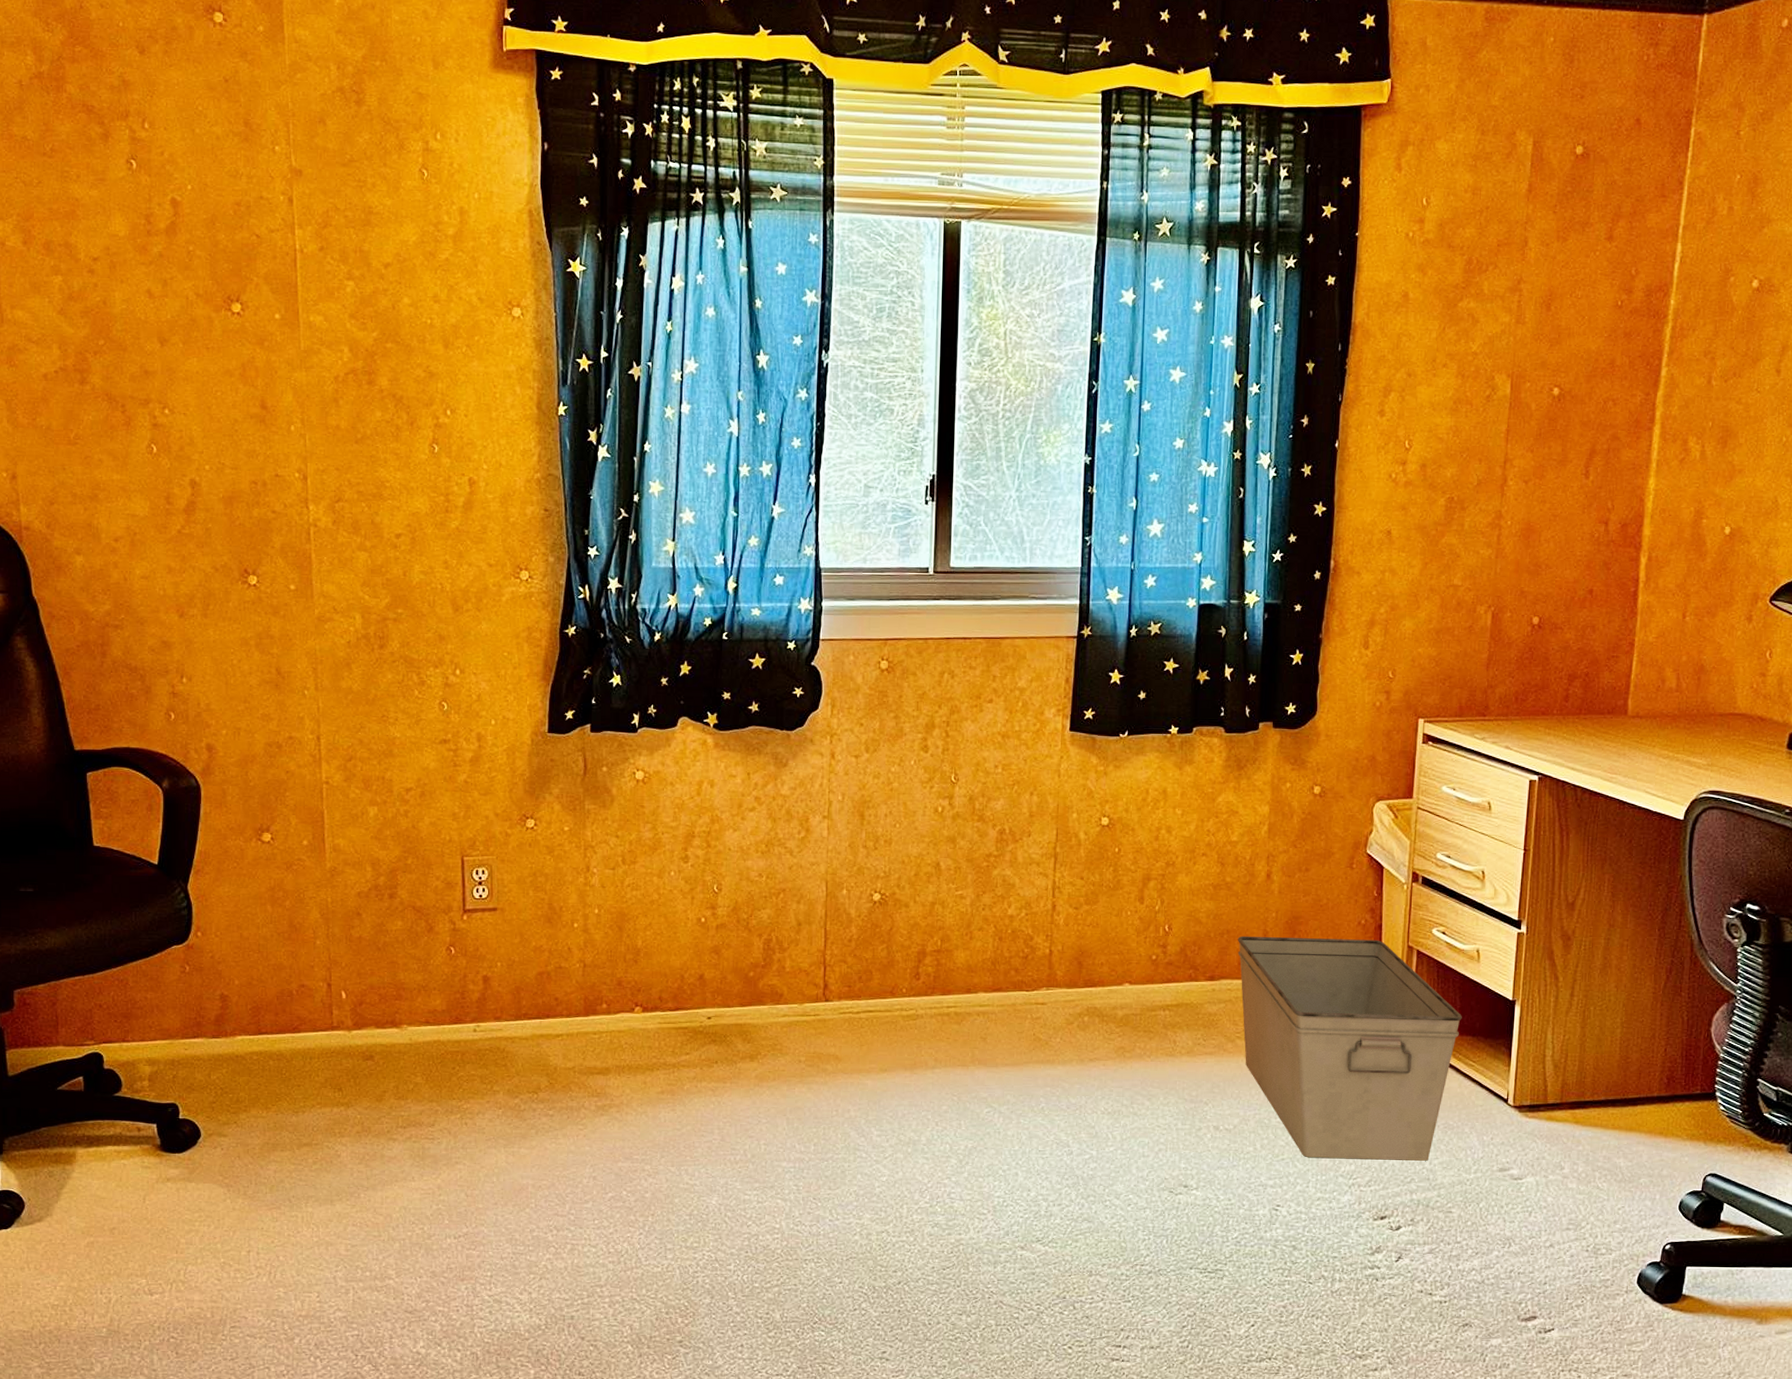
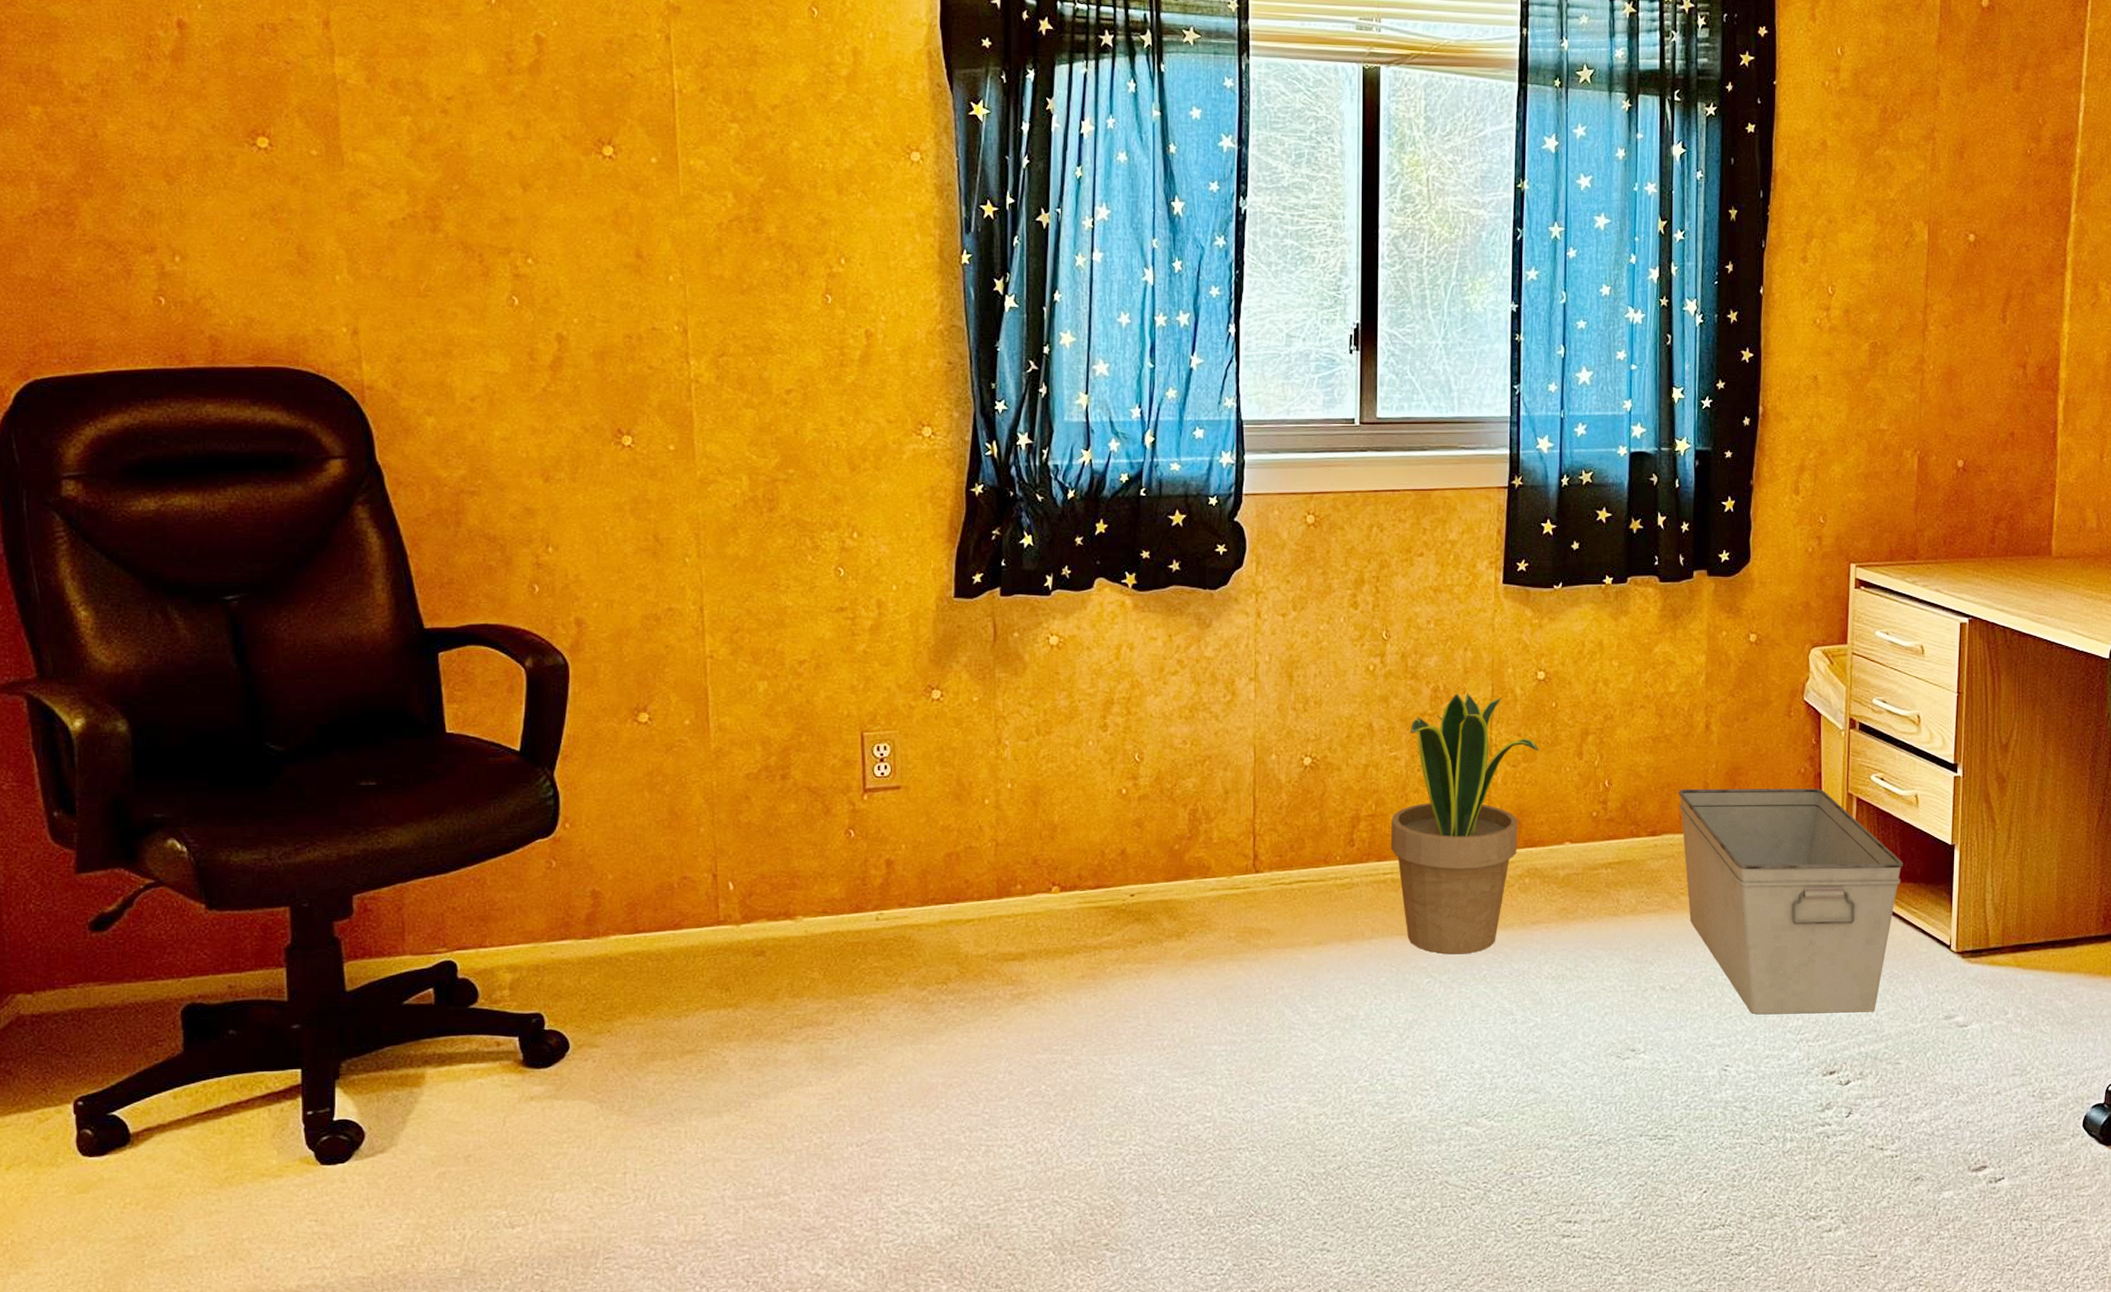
potted plant: none [954,836,1101,1087] -> present [1390,693,1538,955]

